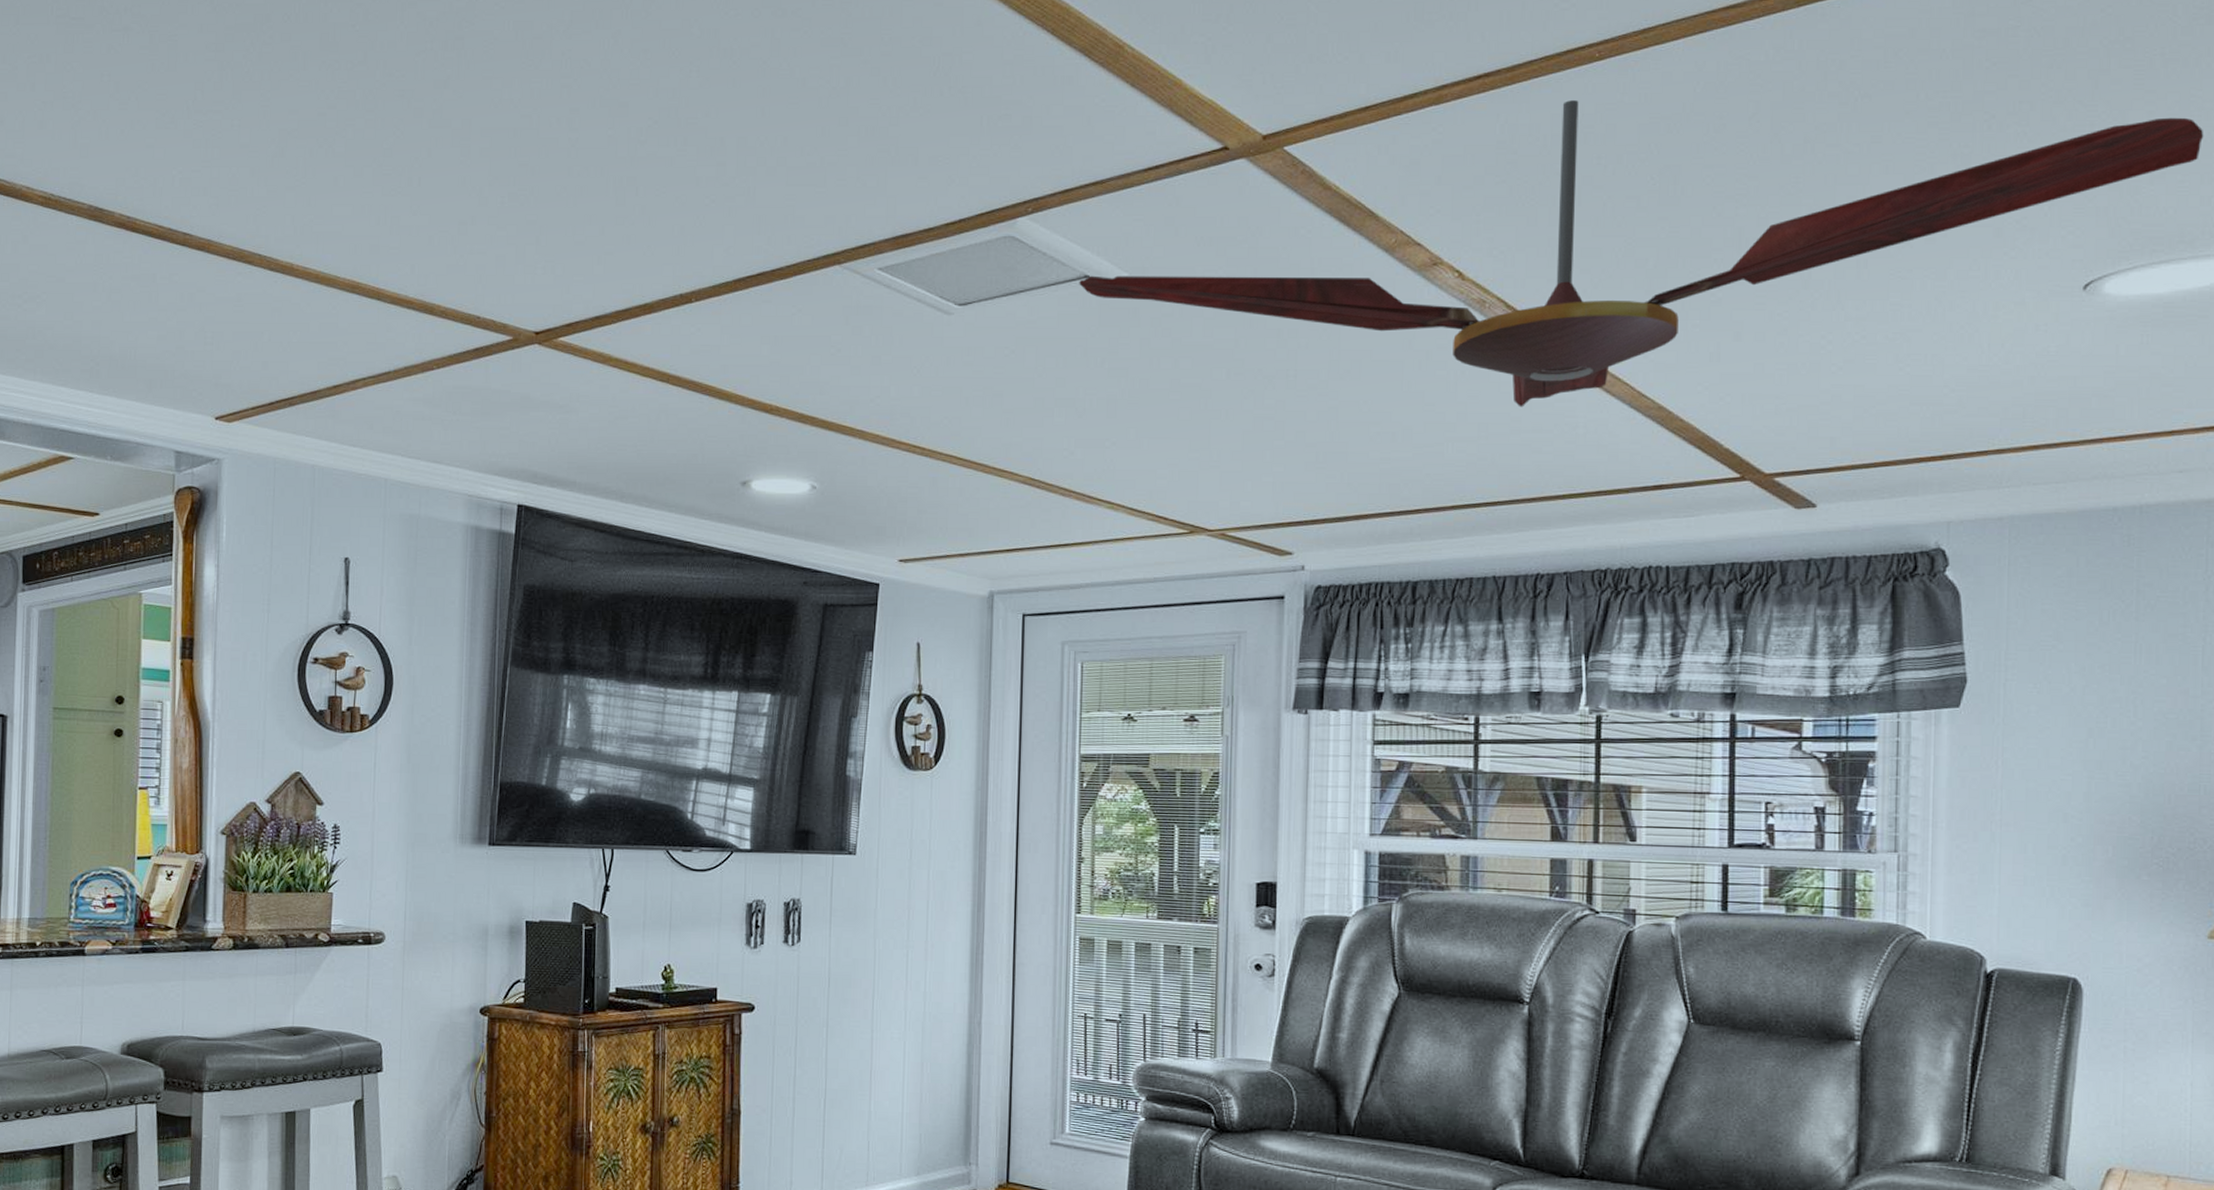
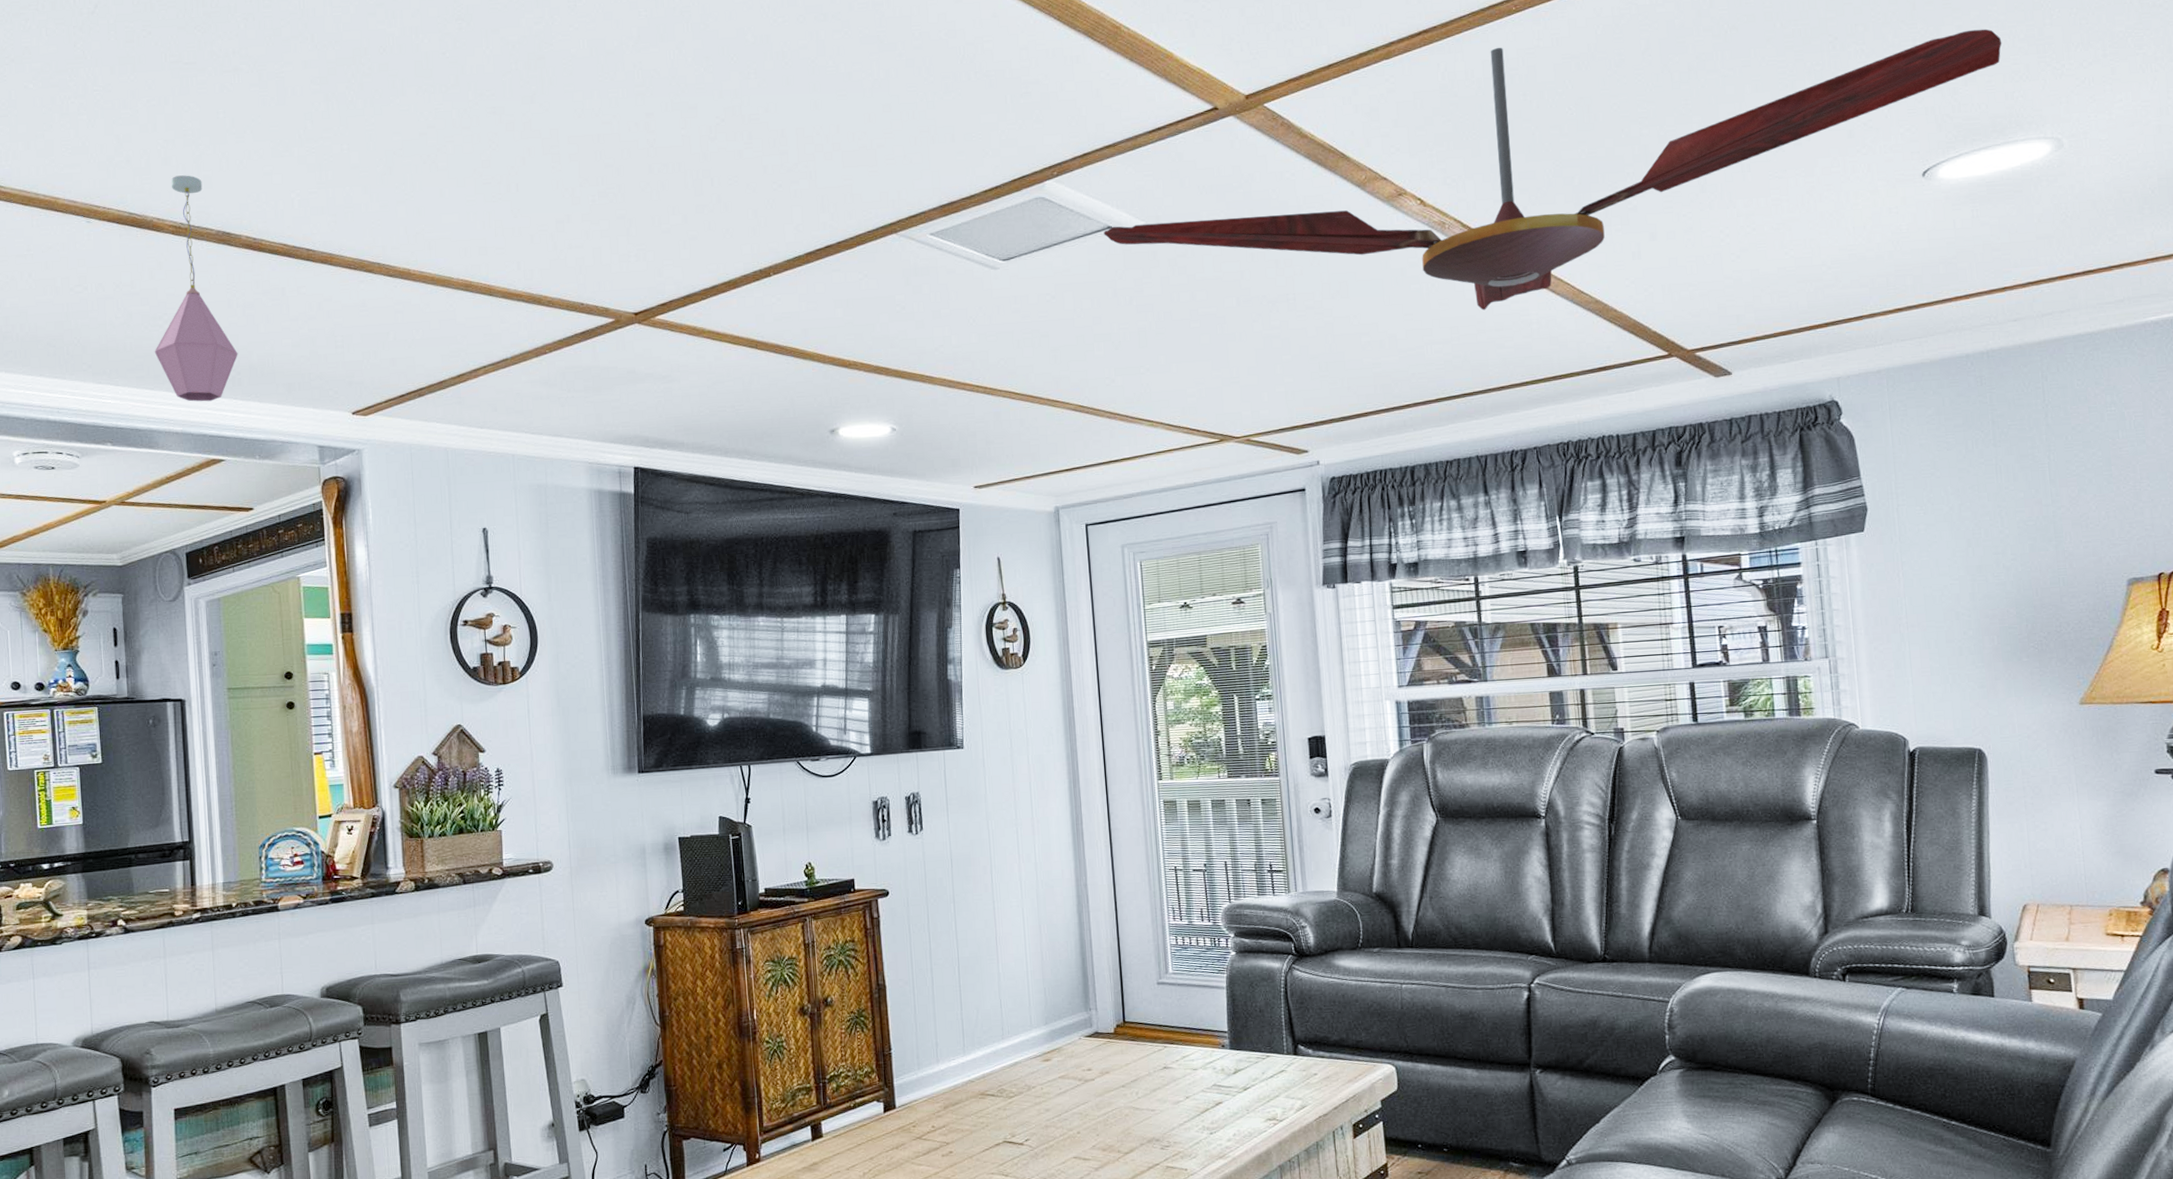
pendant light: none [10,142,99,393] -> present [154,175,238,402]

